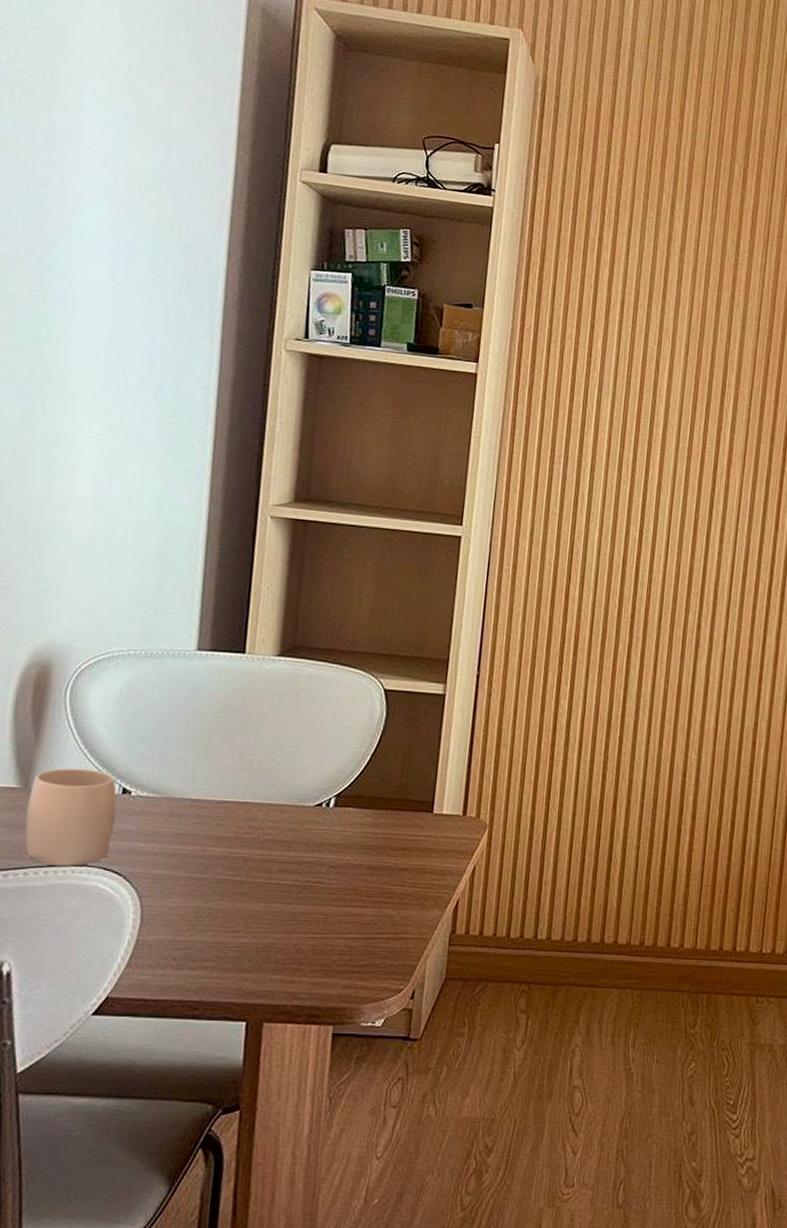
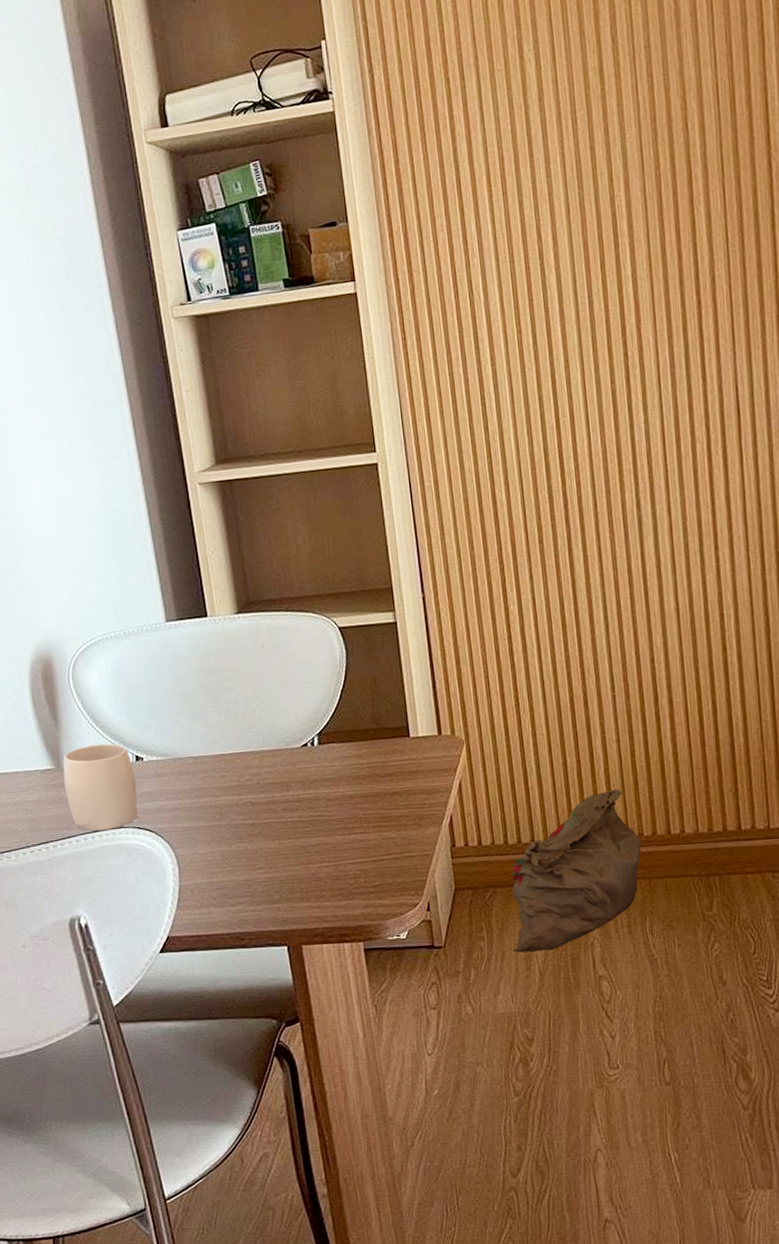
bag: none [491,895,641,1054] -> present [512,789,642,953]

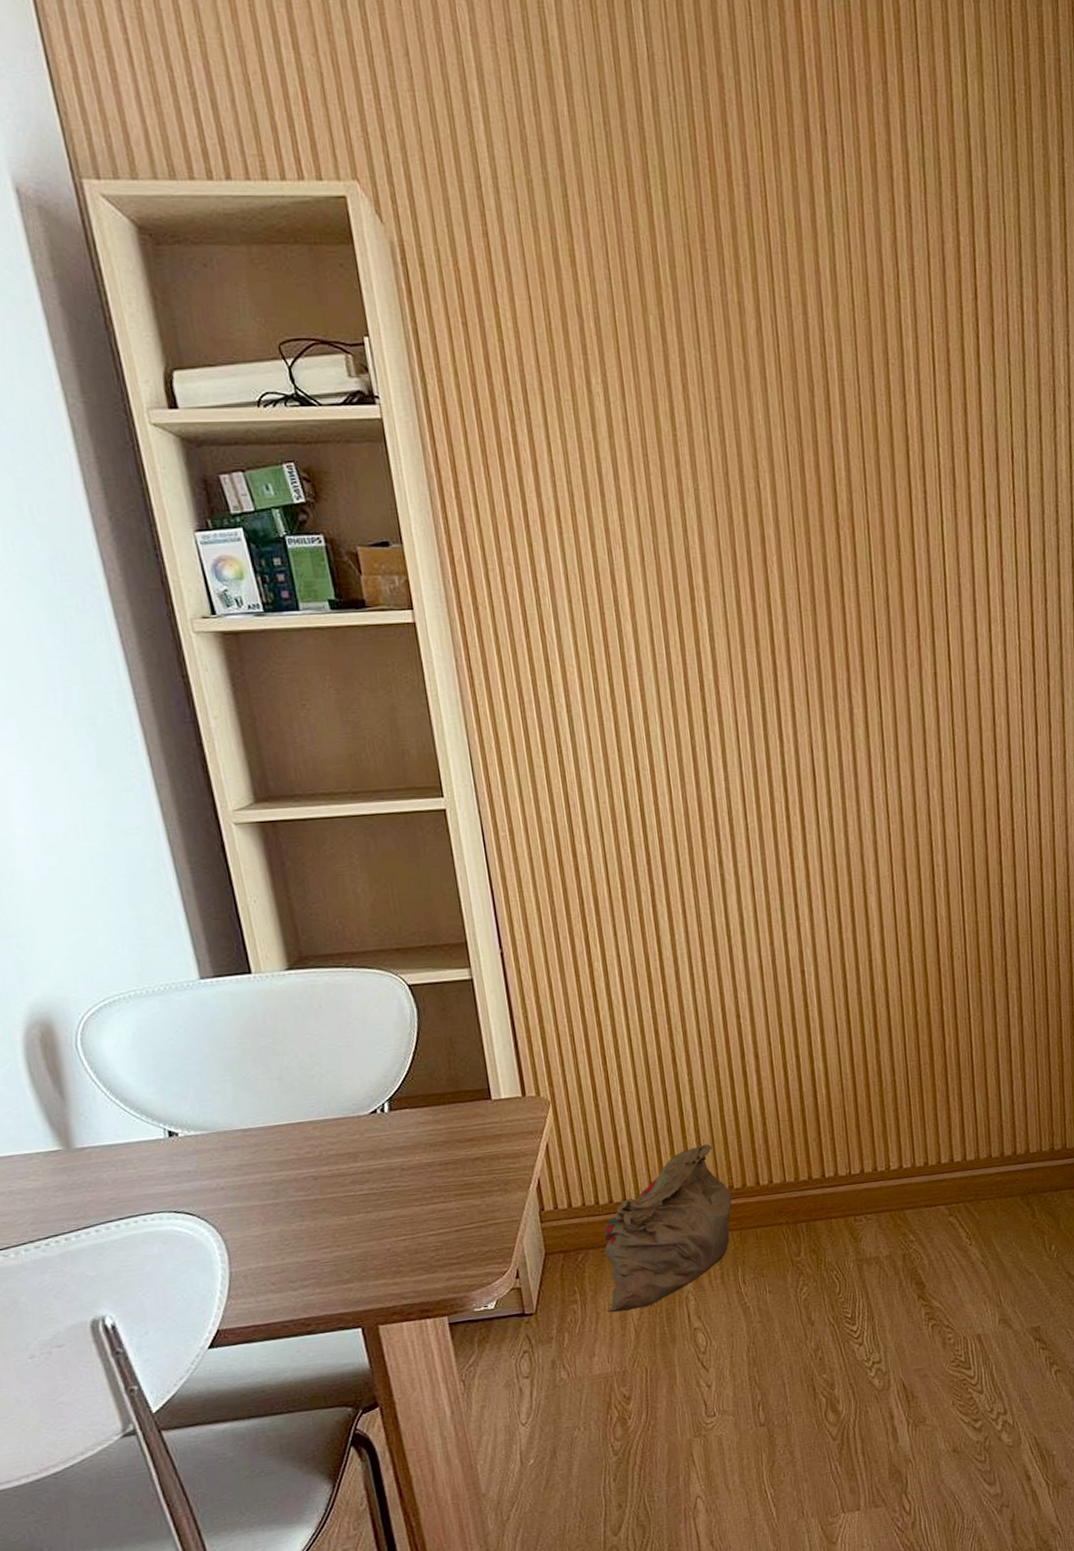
mug: present [63,743,138,832] -> none [74,1118,174,1220]

